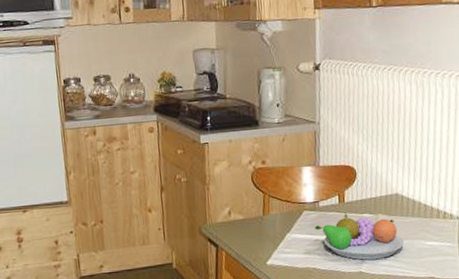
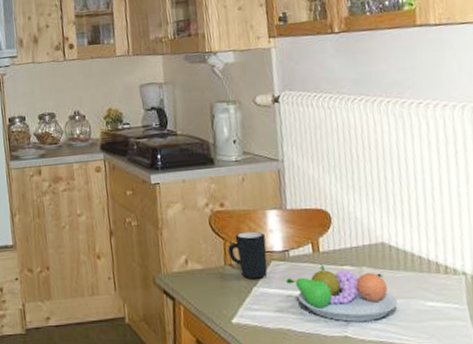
mug: none [267,185,300,227] -> present [228,231,268,279]

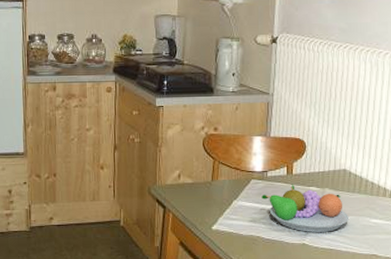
mug: present [228,231,268,279] -> none [216,153,249,194]

